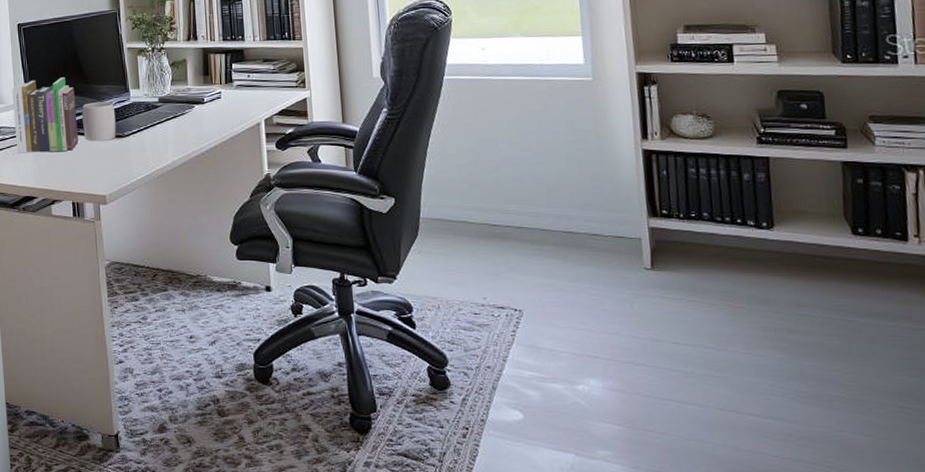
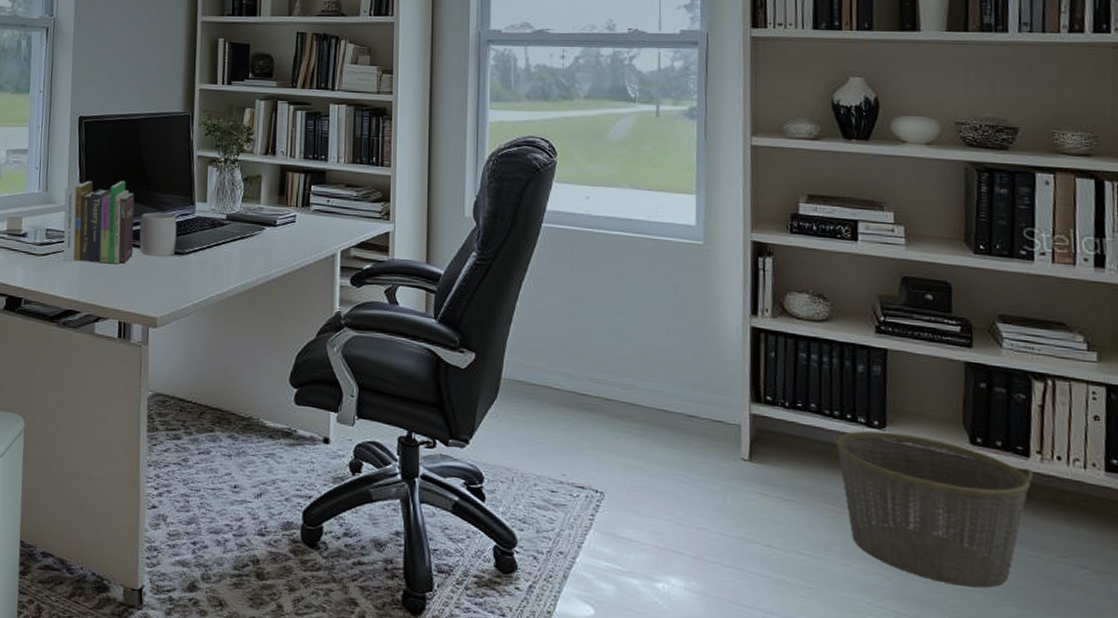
basket: none [724,231,914,362] -> present [831,430,1034,588]

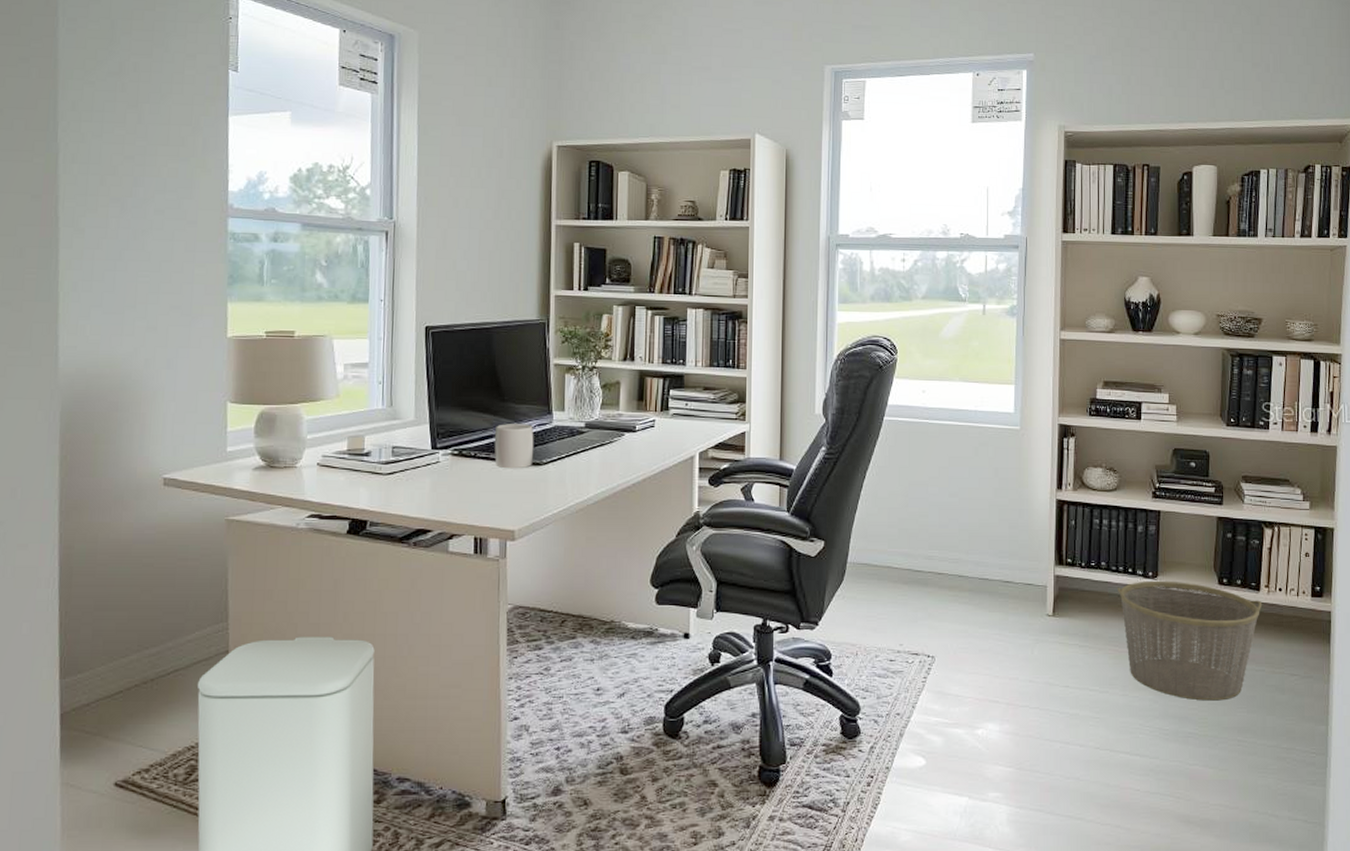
books: present [63,180,135,264] -> none [411,393,489,479]

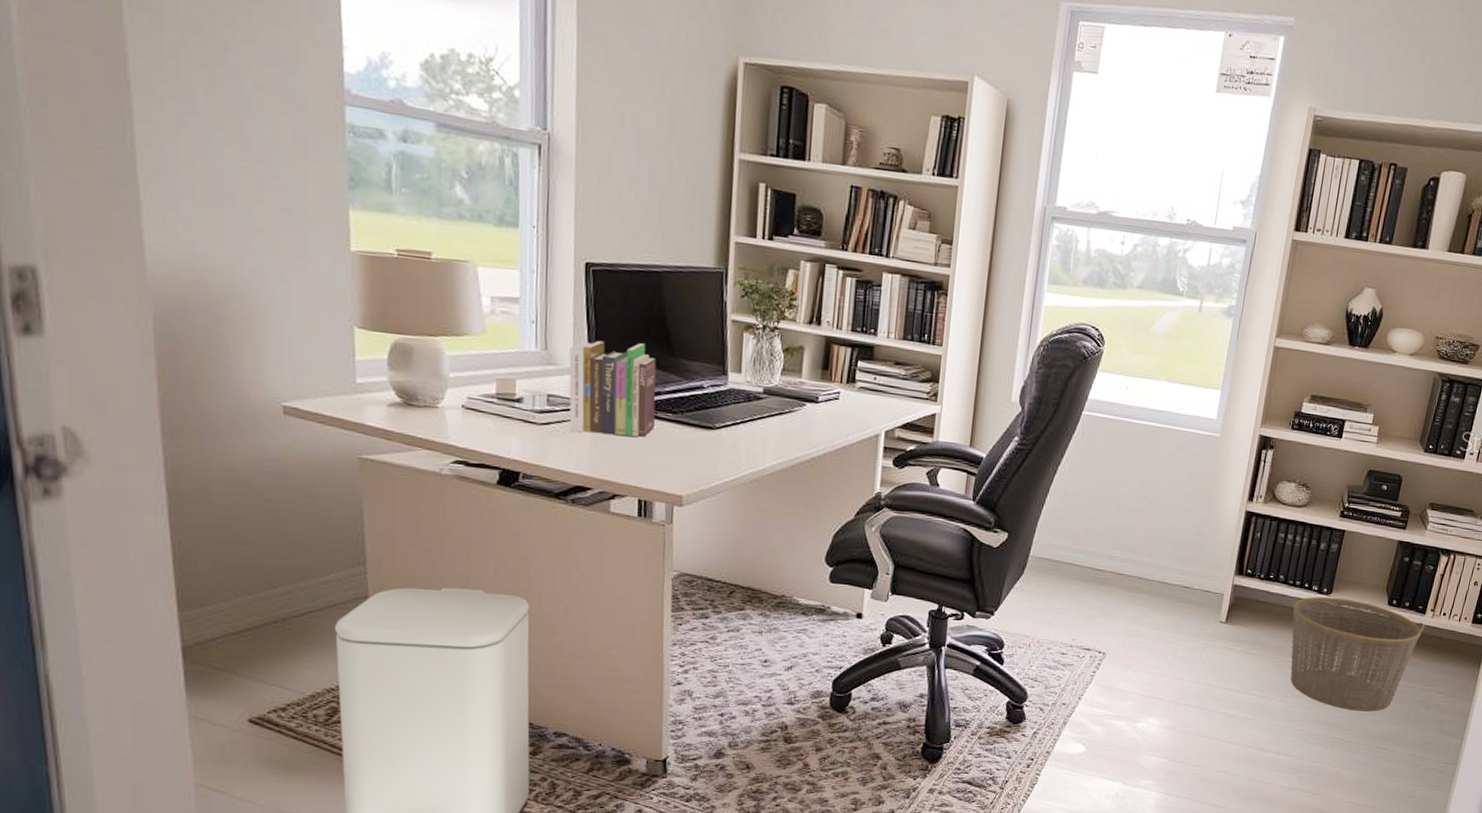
books: none [411,393,489,479] -> present [569,340,657,437]
mug: present [494,424,534,469] -> none [661,381,707,431]

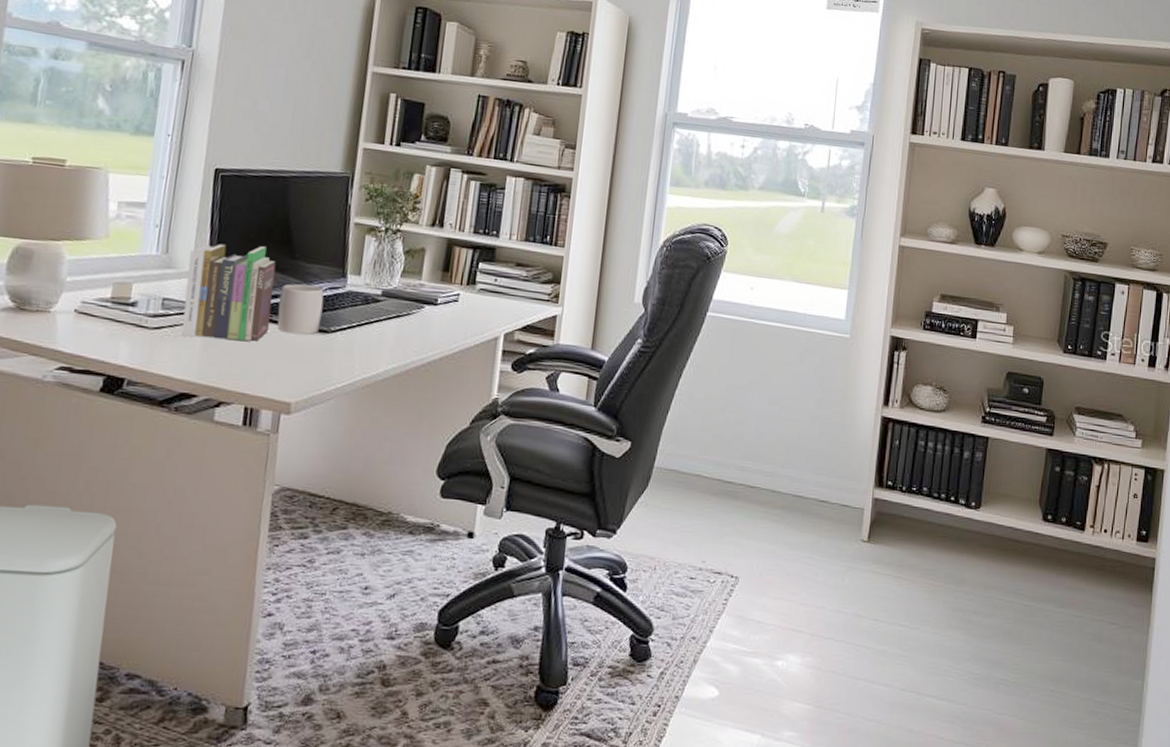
mug: none [661,381,707,431] -> present [277,283,324,335]
basket: present [1290,596,1425,712] -> none [937,511,1086,646]

